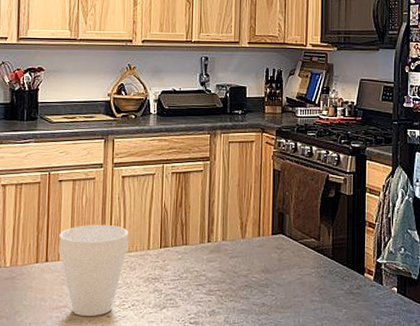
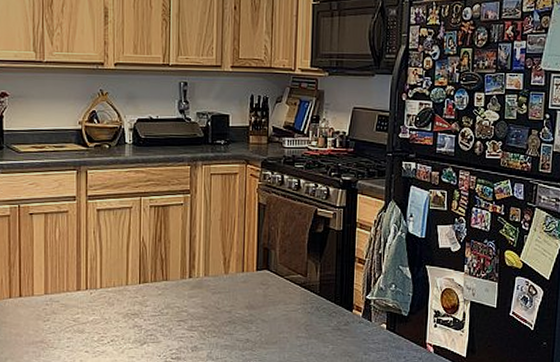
cup: present [58,224,129,316] -> none [32,259,106,351]

